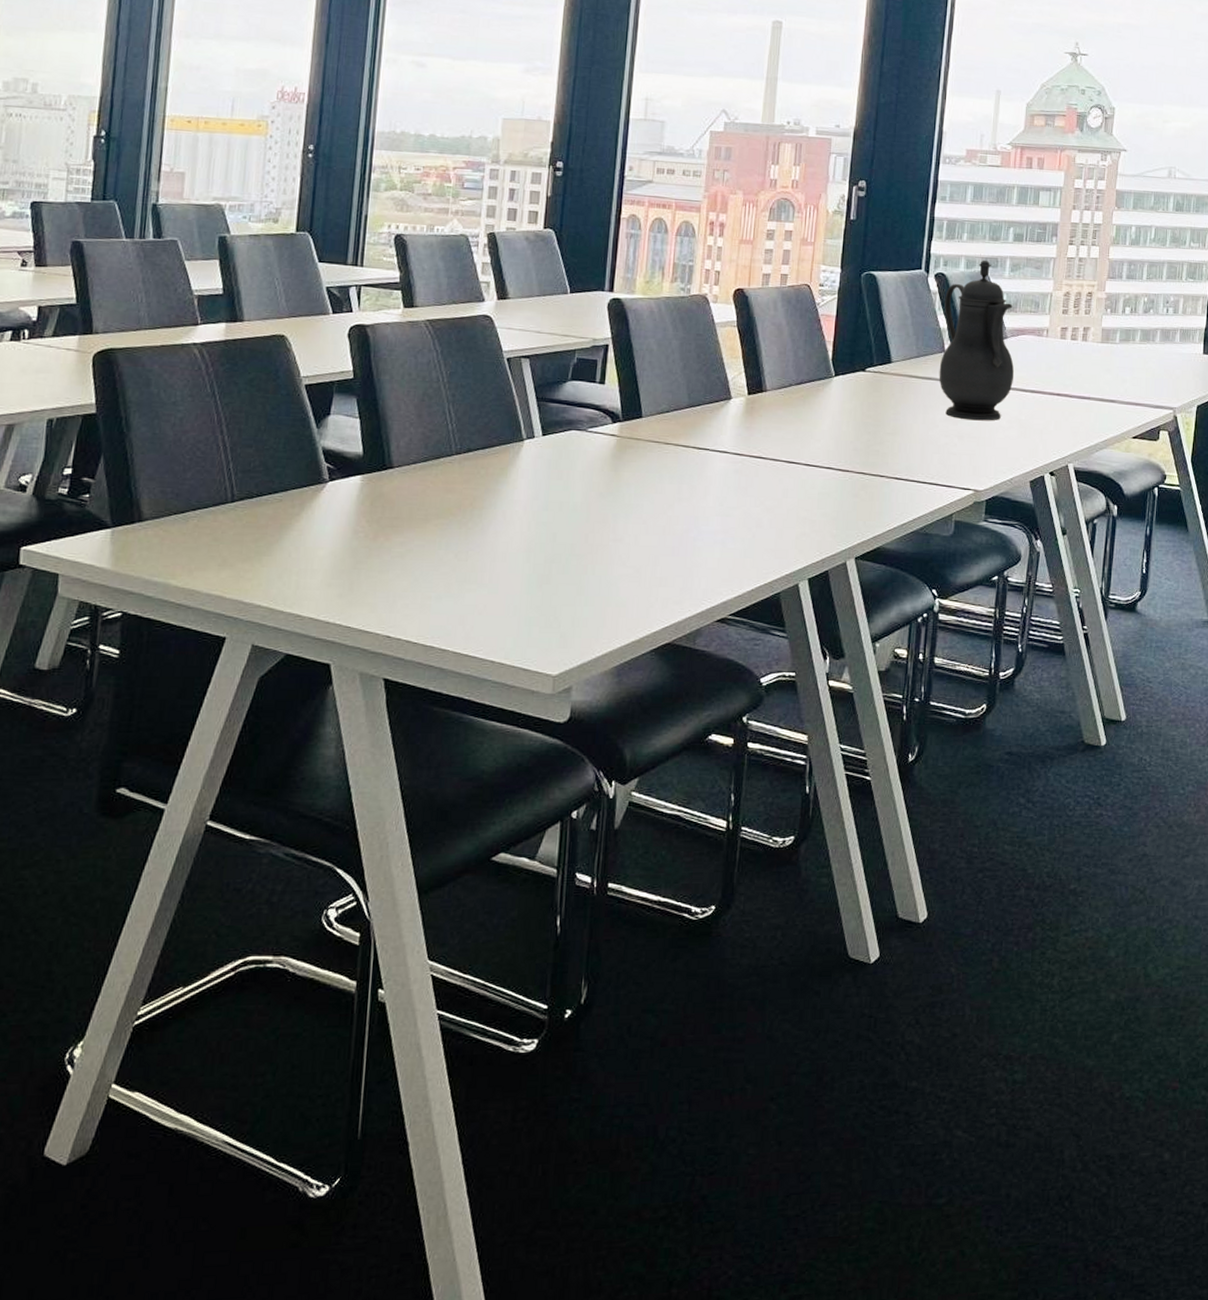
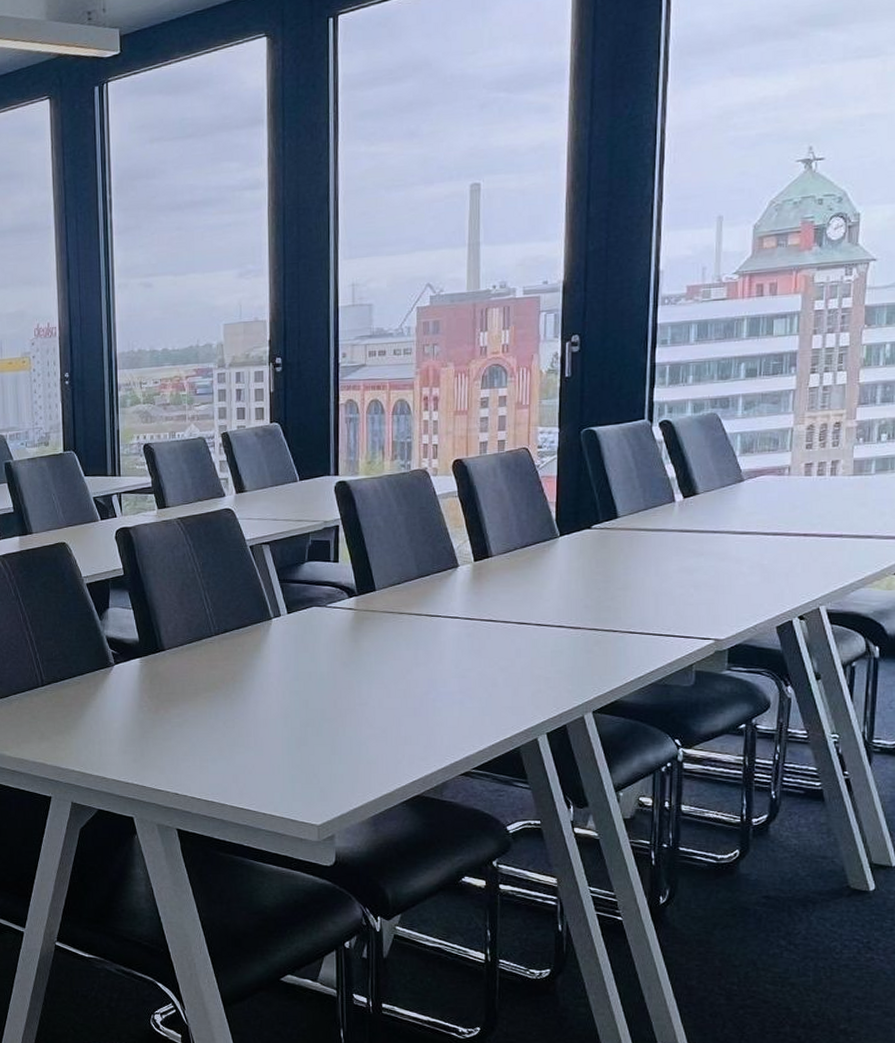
coffeepot: present [939,260,1014,421] -> none [670,401,753,569]

